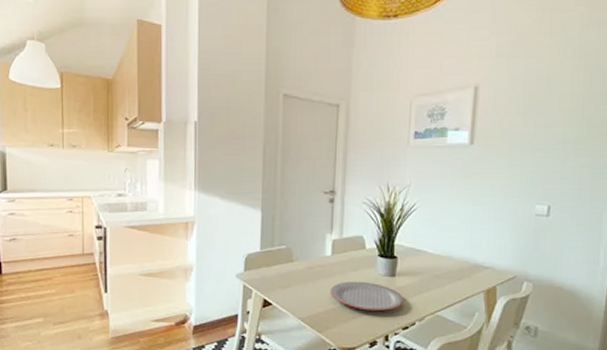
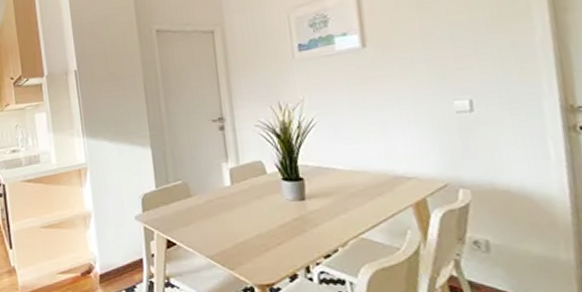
plate: present [330,281,404,312] -> none [235,209,320,241]

